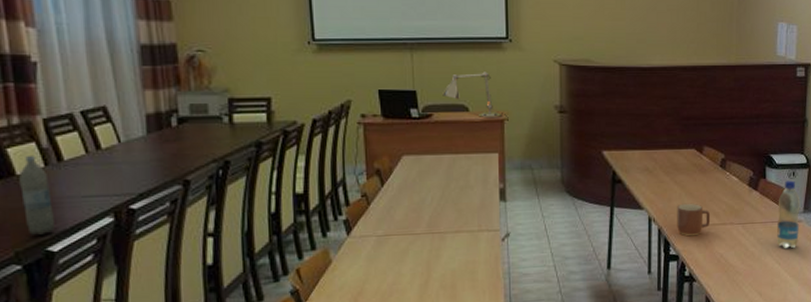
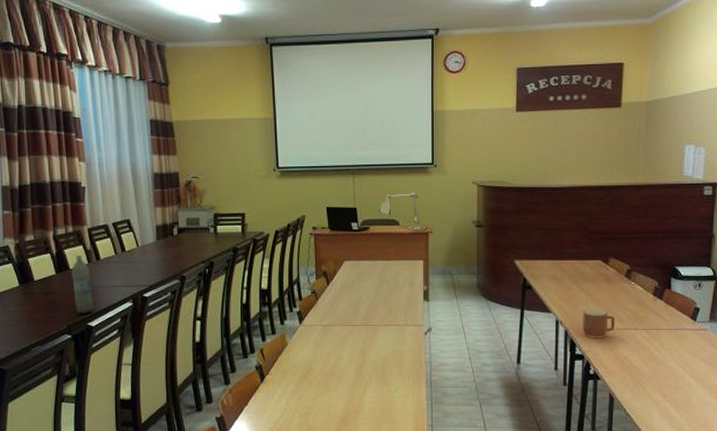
bottle: present [776,180,800,249] -> none [681,291,706,355]

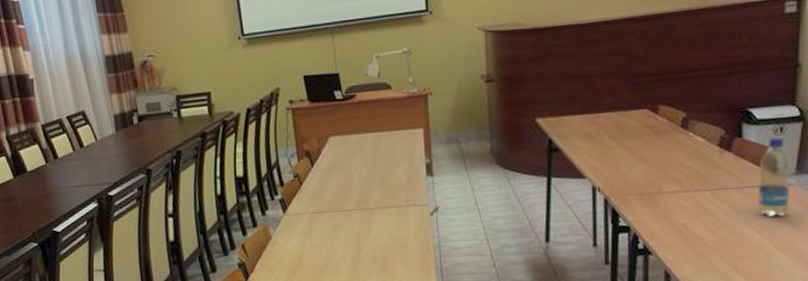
water bottle: present [71,254,93,314] -> none [29,154,57,220]
mug: present [583,308,616,339] -> none [627,169,670,206]
bottle: none [681,291,706,355] -> present [757,137,791,218]

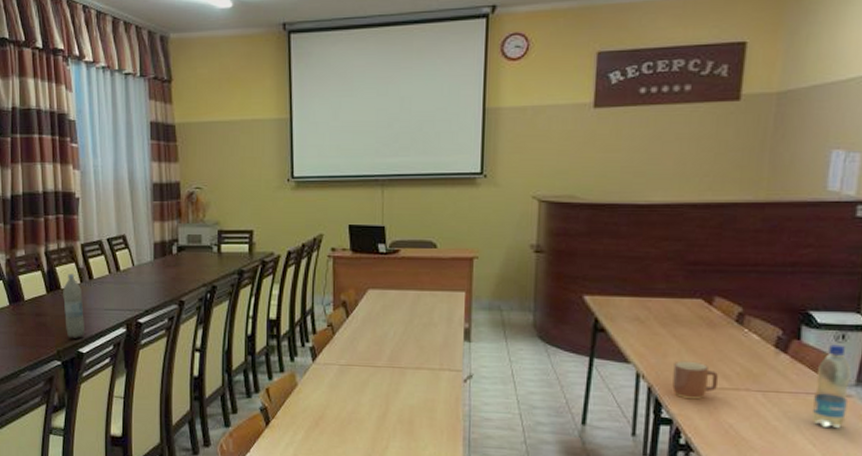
water bottle: none [29,154,57,220] -> present [63,273,84,339]
desk lamp: present [363,47,426,95] -> none [409,208,473,256]
mug: none [627,169,670,206] -> present [672,360,719,400]

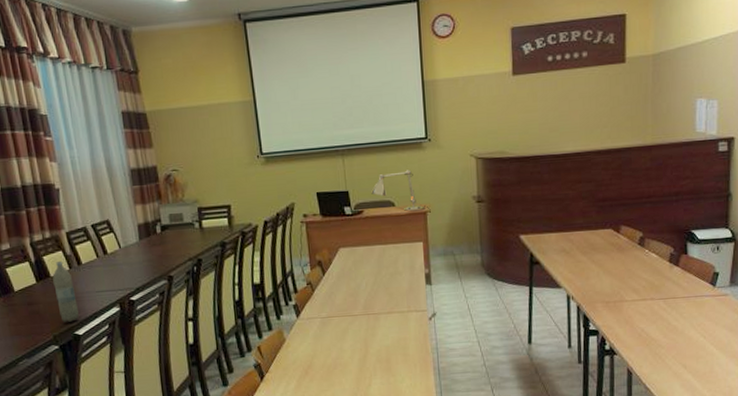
desk lamp: none [409,208,473,256] -> present [370,170,426,212]
mug: present [672,360,719,400] -> none [595,280,630,312]
bottle: present [811,344,852,429] -> none [700,255,726,323]

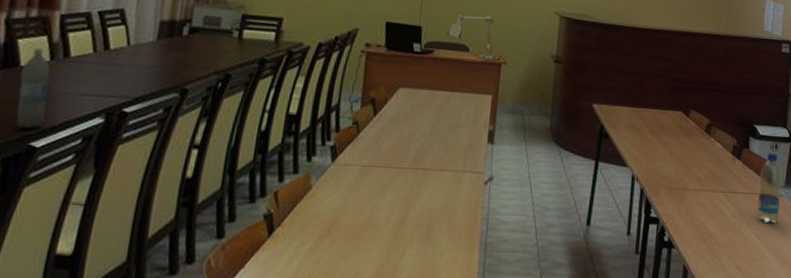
bottle: none [700,255,726,323] -> present [757,153,782,224]

